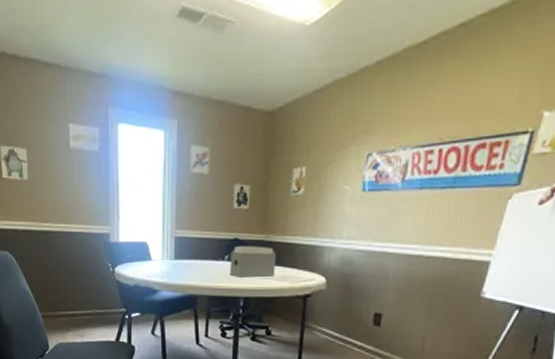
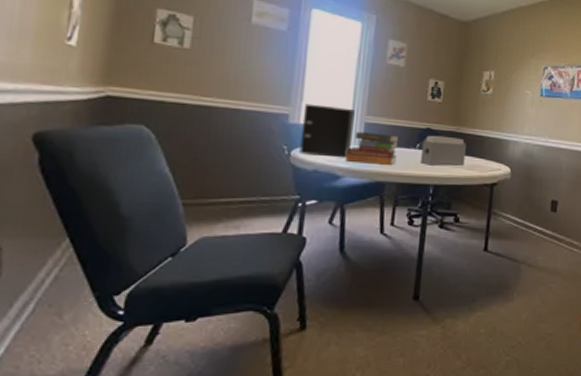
binder: none [121,222,165,273] -> present [299,103,355,158]
books: none [160,246,208,278] -> present [344,131,399,165]

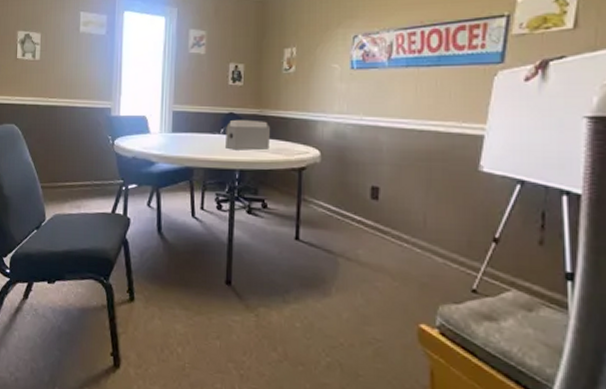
binder: present [299,103,355,158] -> none [121,97,164,145]
books: present [344,131,399,165] -> none [157,120,204,151]

